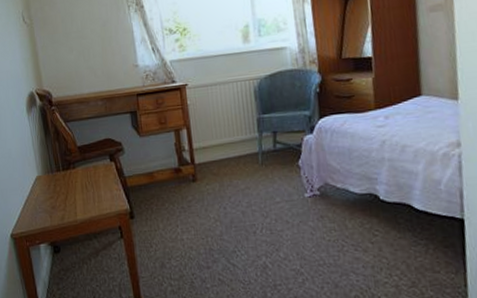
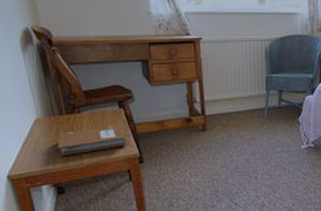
notebook: none [54,179,117,214] -> present [57,125,126,157]

